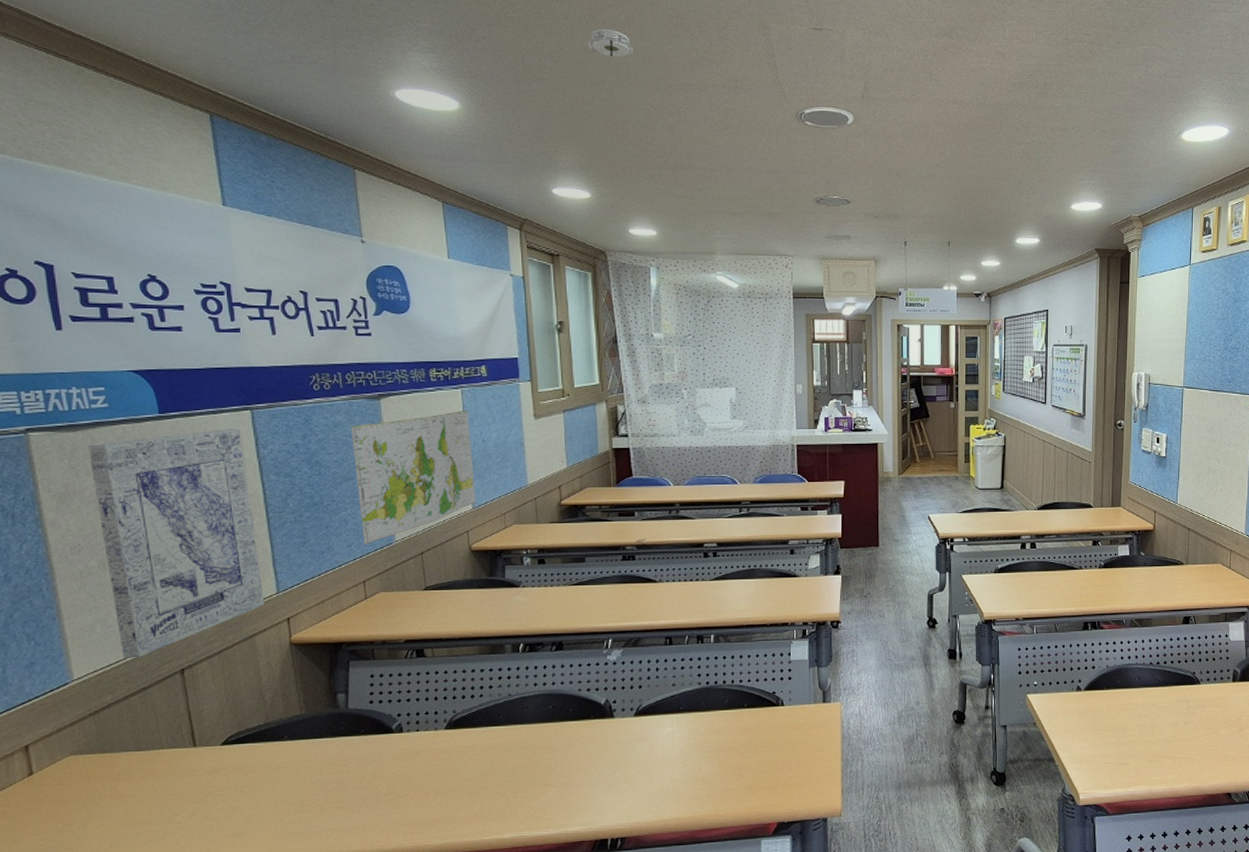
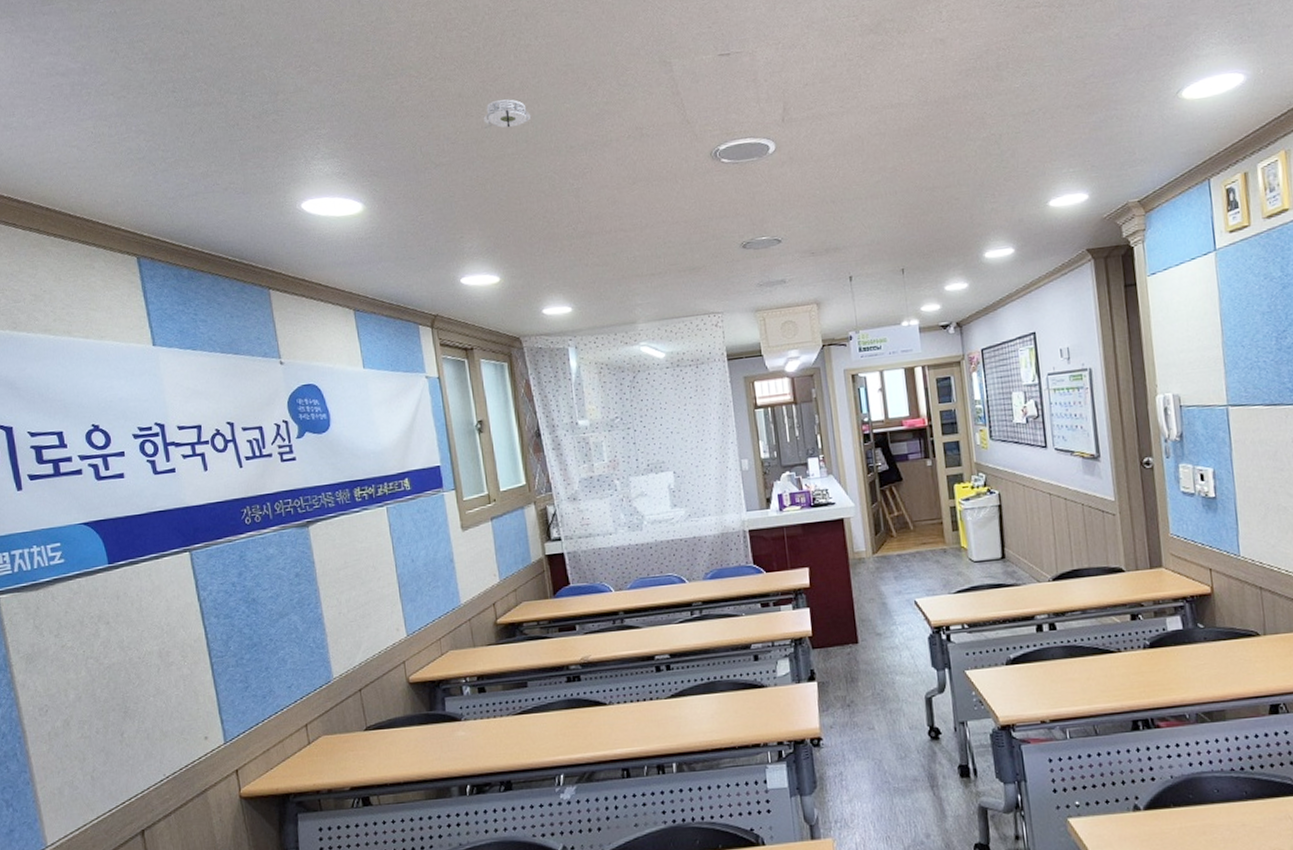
wall art: present [89,429,265,658] -> none [49,572,214,821]
map: present [351,410,476,546] -> none [283,528,410,686]

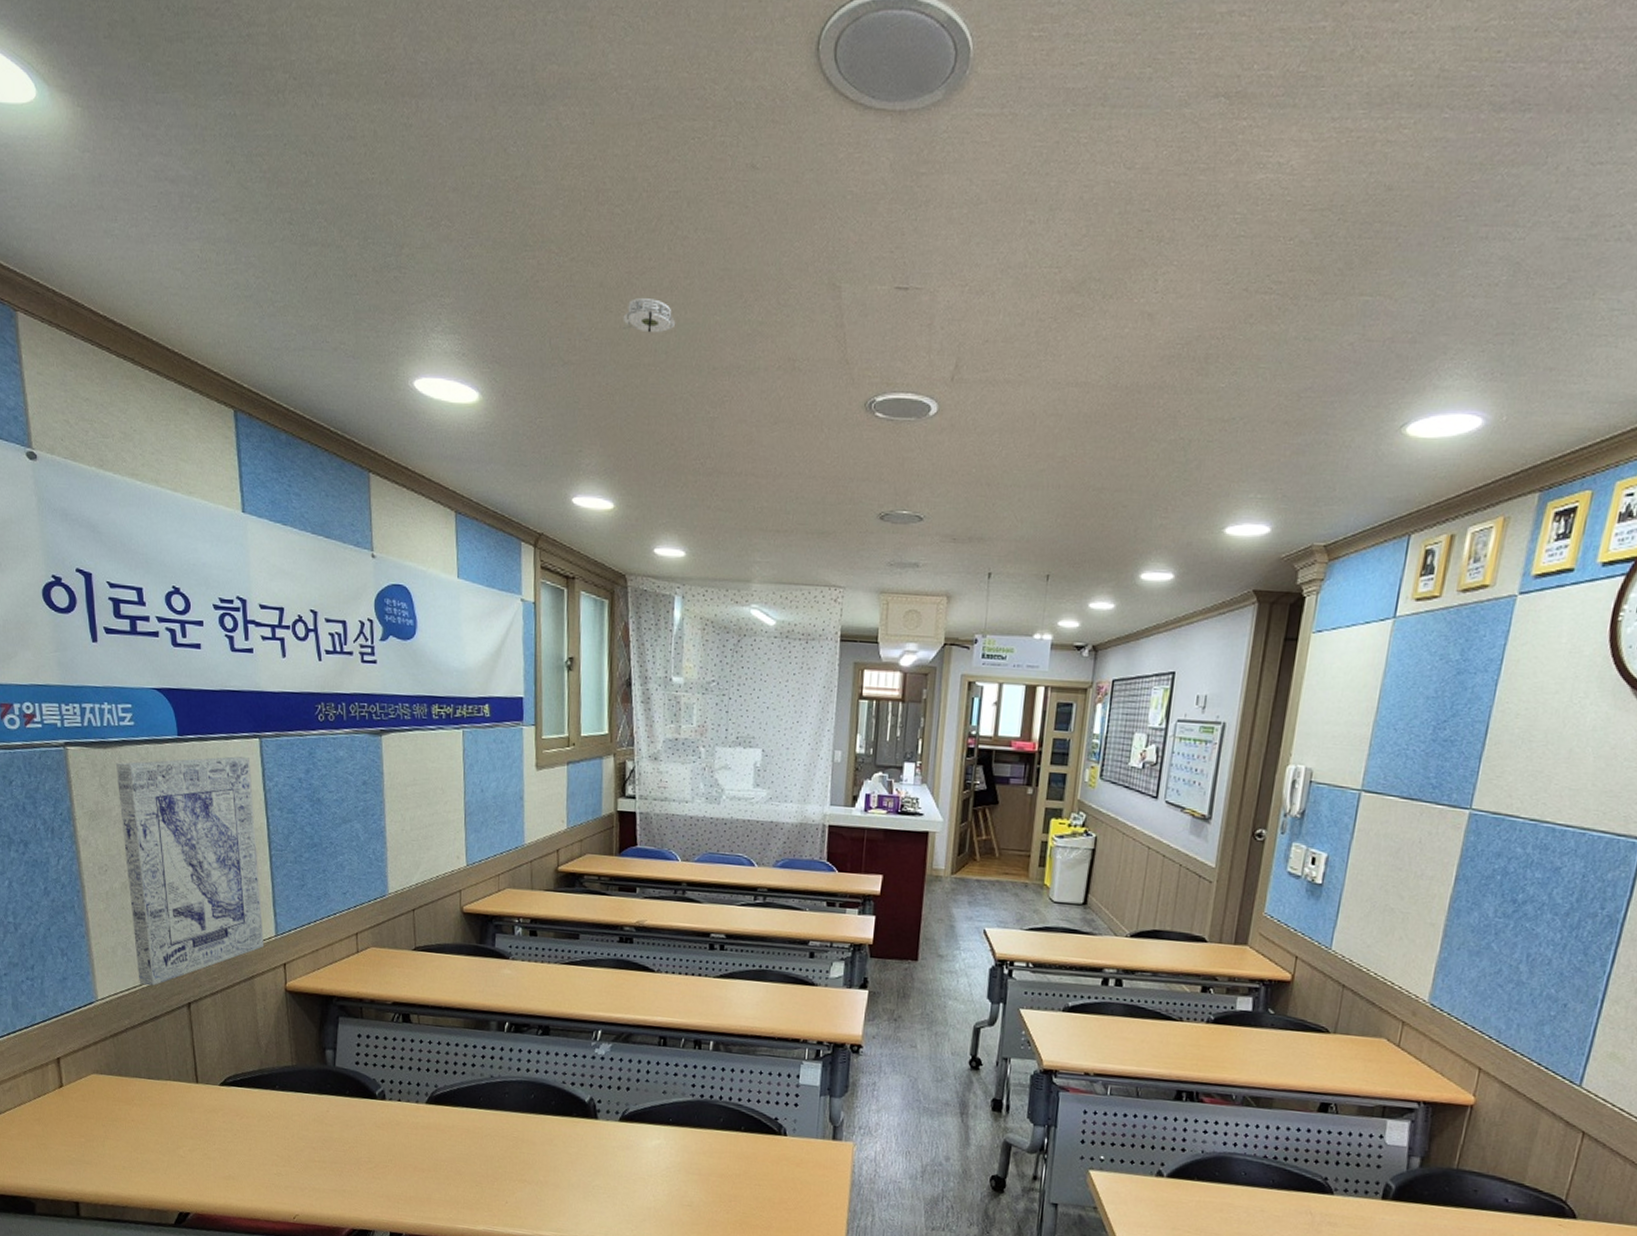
wall art: none [49,572,214,821] -> present [116,756,265,986]

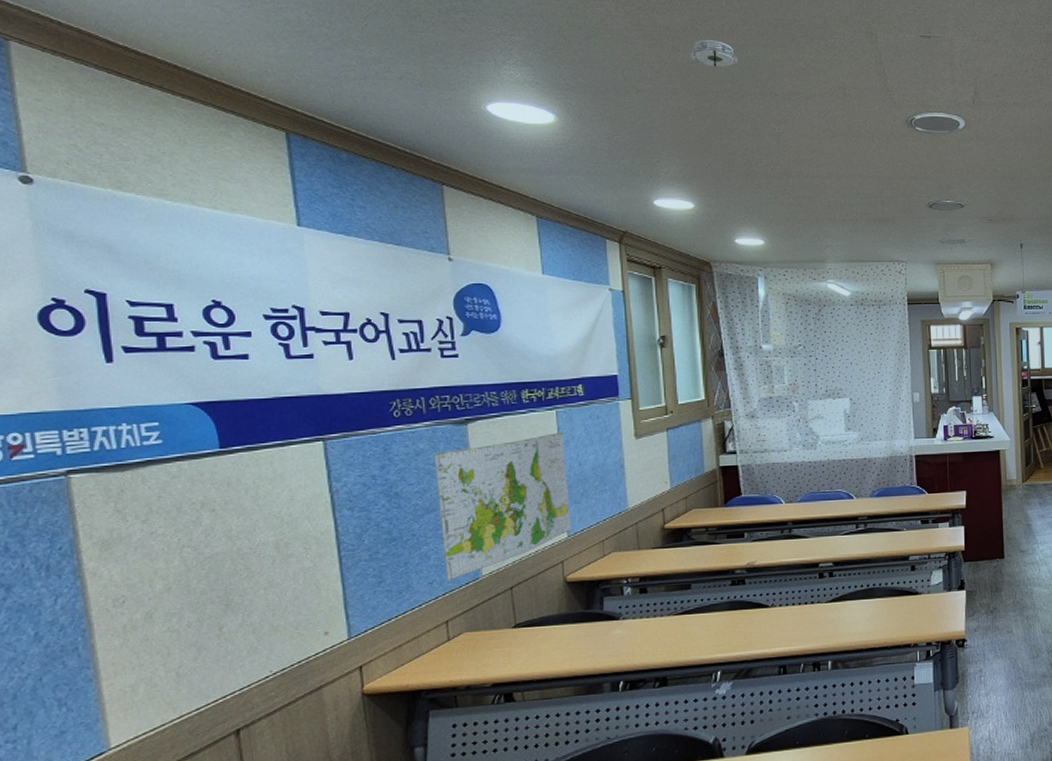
wall art: present [116,756,265,986] -> none [138,461,335,721]
map: none [352,753,471,896] -> present [434,432,572,583]

